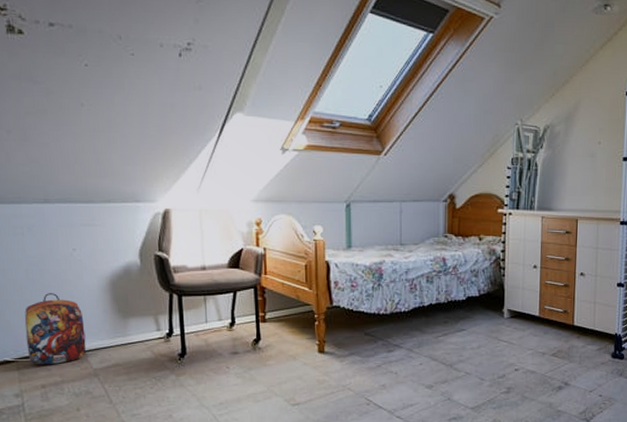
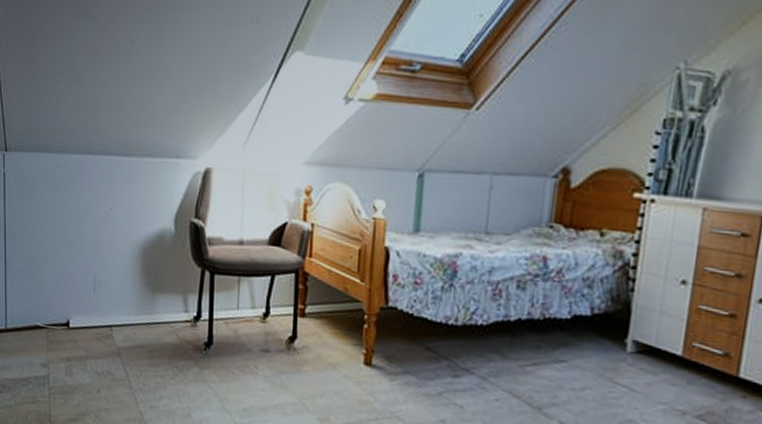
backpack: present [24,293,86,365] -> none [57,256,113,337]

